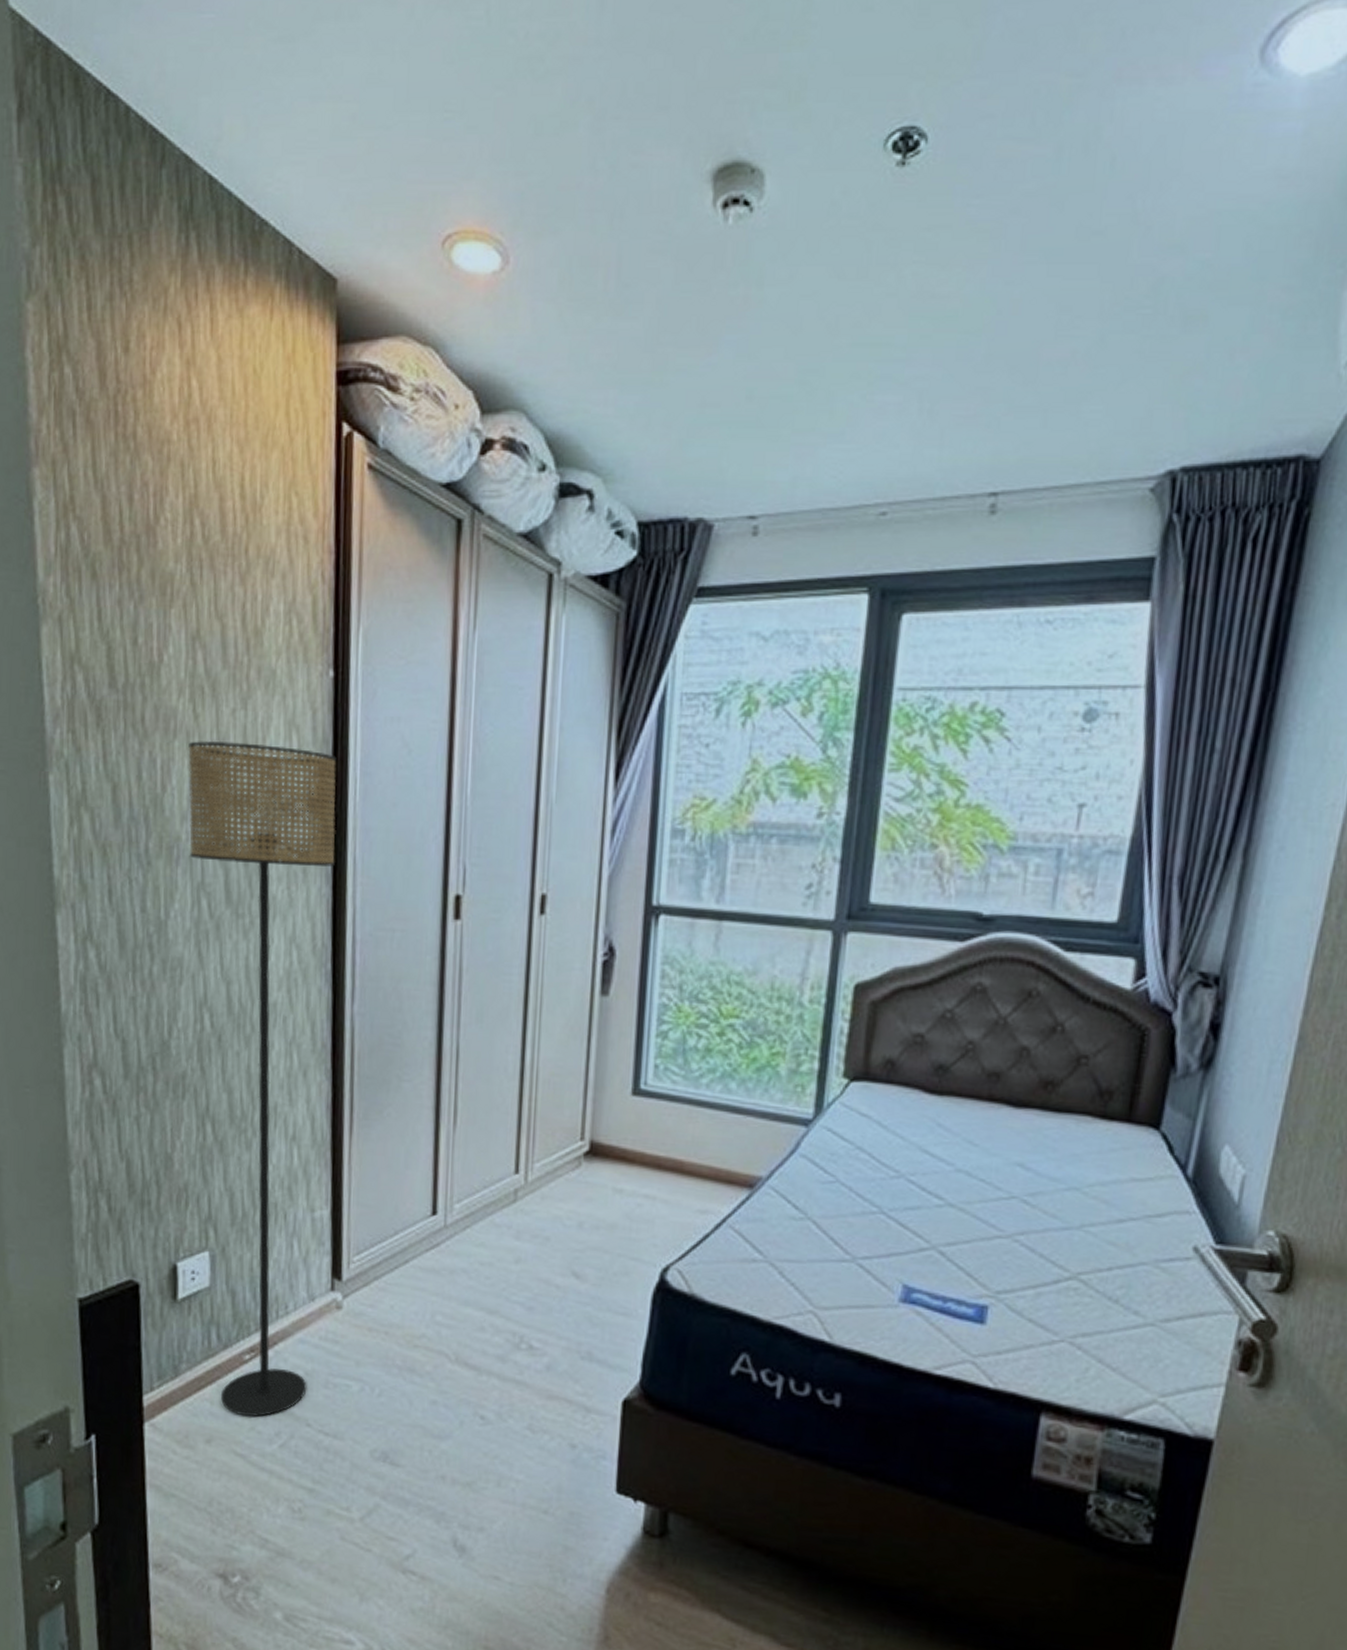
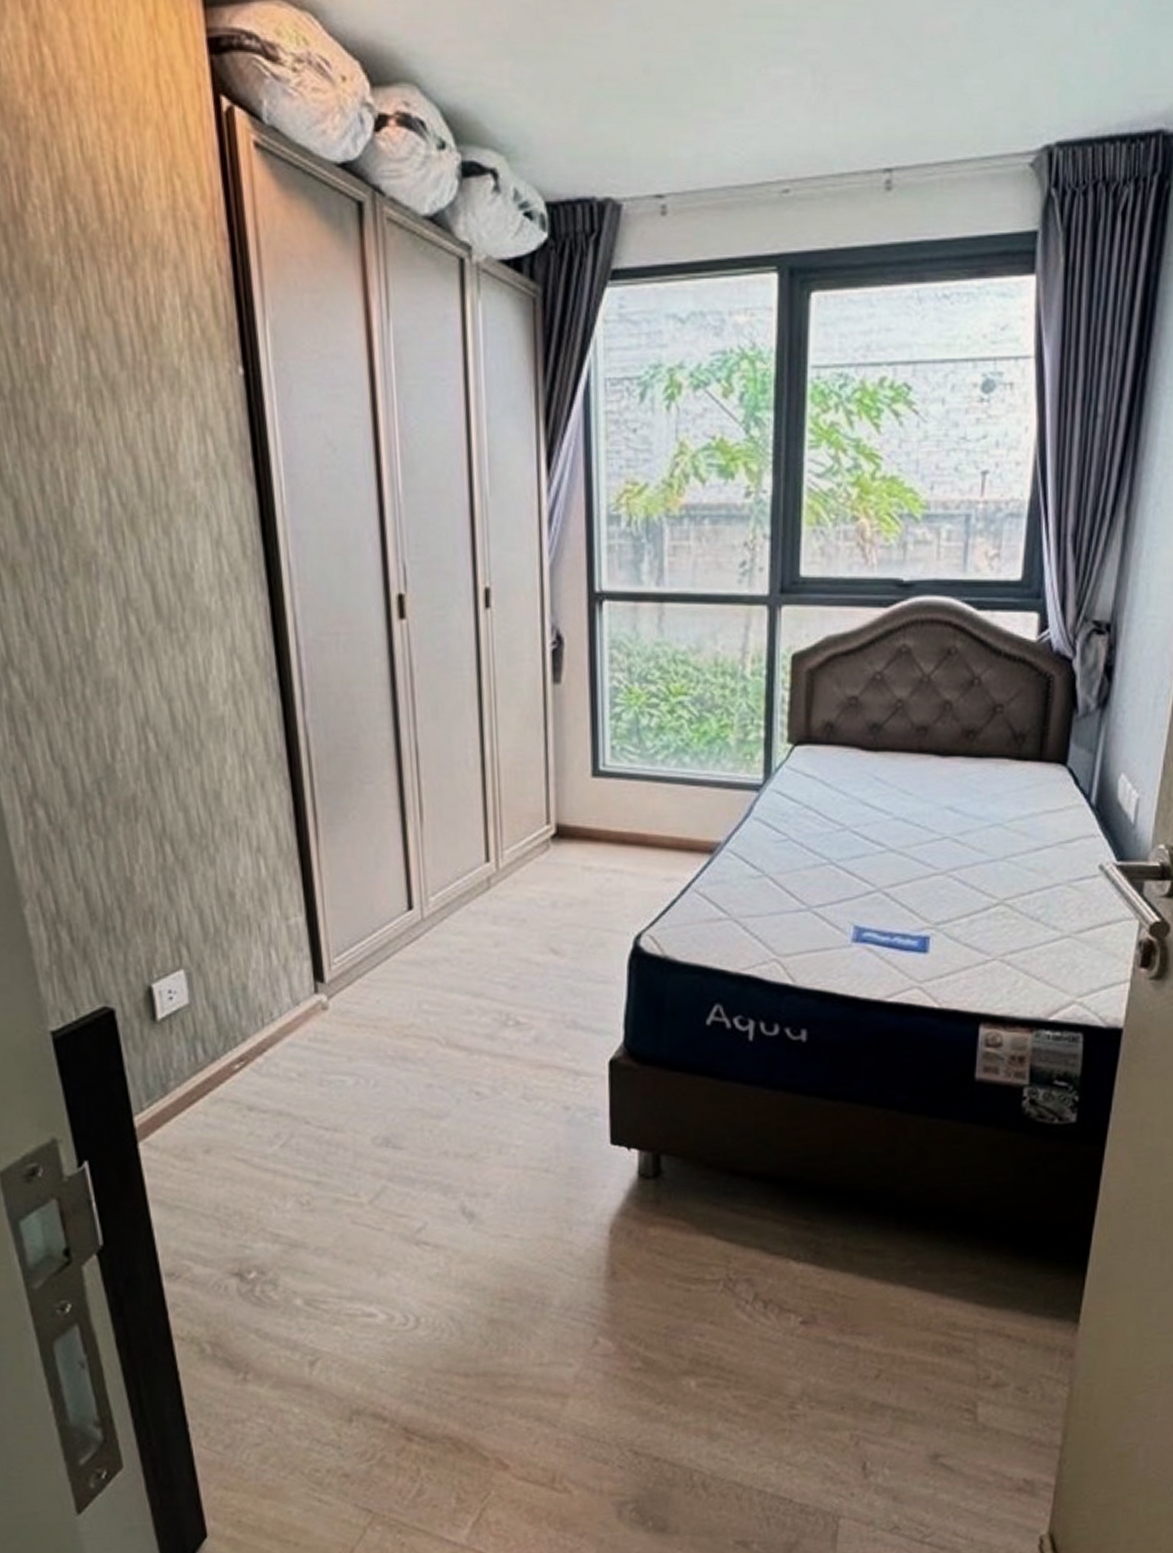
floor lamp: present [188,740,337,1417] -> none [93,447,302,1123]

